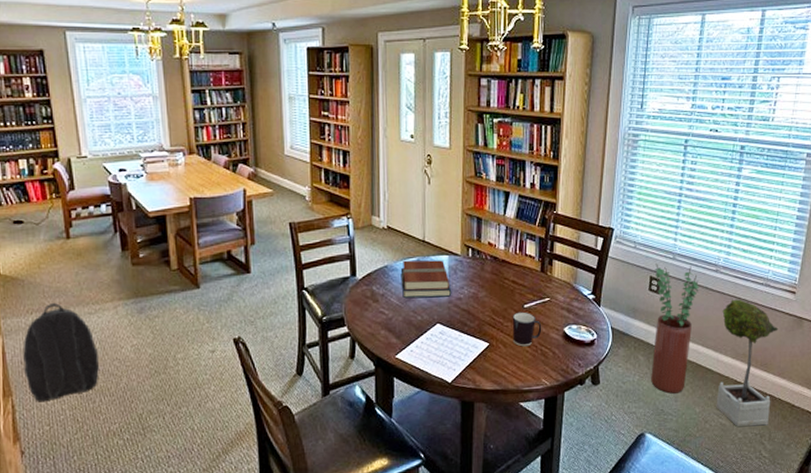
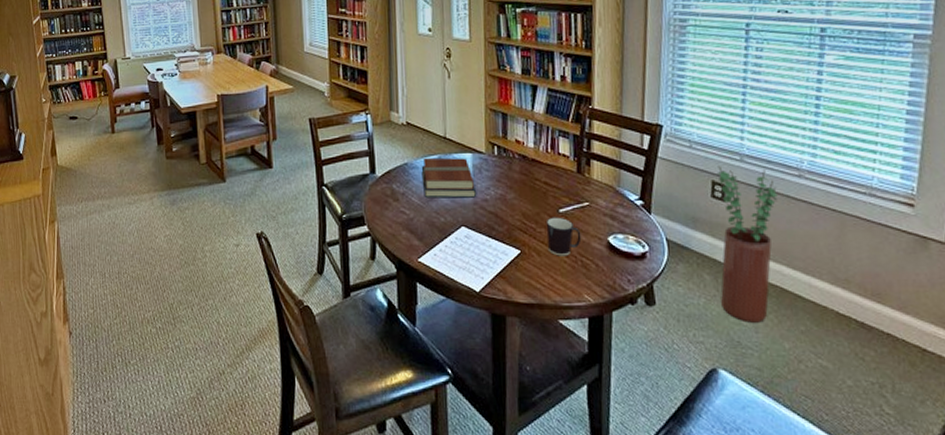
backpack: present [23,303,99,402] -> none [73,193,136,286]
potted tree: present [716,299,779,428] -> none [811,211,894,373]

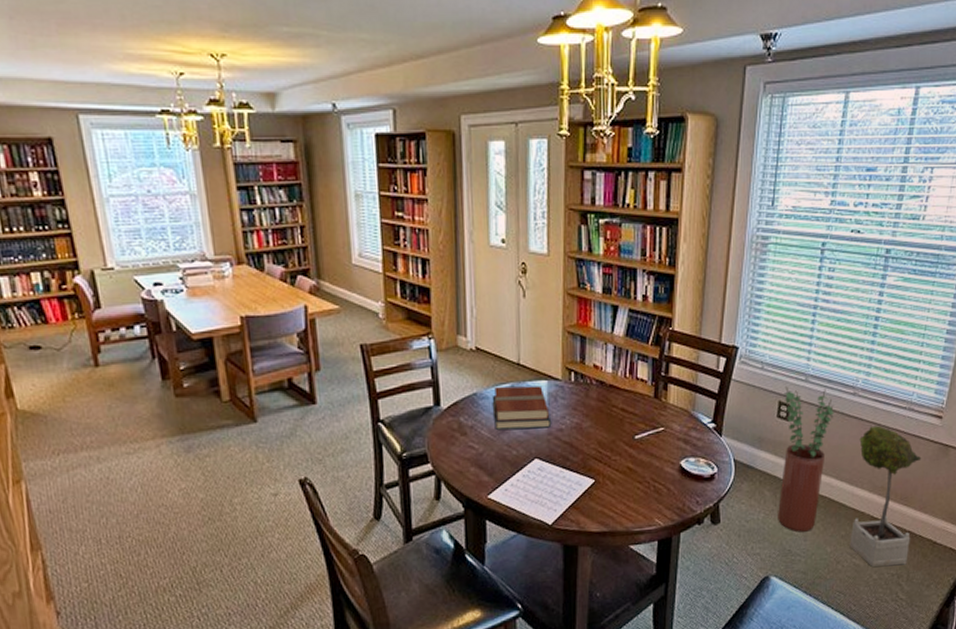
mug: present [546,217,582,256] -> none [621,443,655,483]
potted tree: none [811,211,894,373] -> present [849,425,922,568]

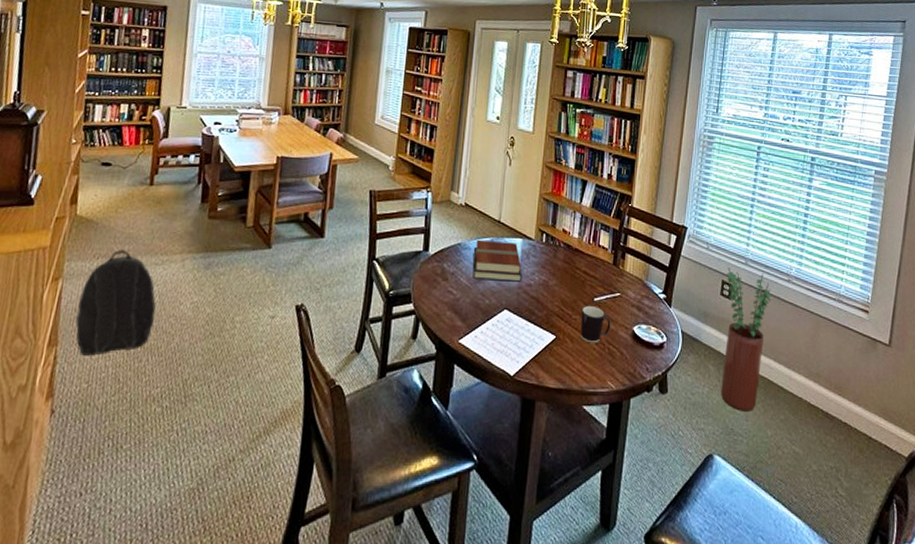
backpack: none [50,442,143,556] -> present [75,250,156,356]
mug: none [621,443,655,483] -> present [580,305,611,343]
potted tree: present [849,425,922,568] -> none [789,313,853,458]

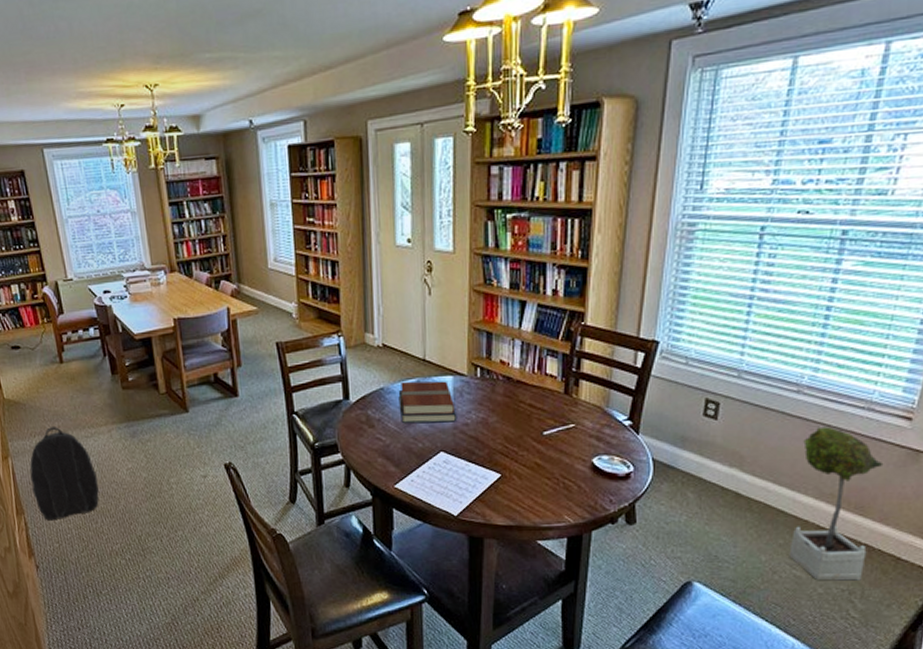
mug: present [580,305,611,343] -> none [528,439,565,479]
vase: present [721,267,771,412] -> none [703,383,773,538]
potted tree: none [789,313,853,458] -> present [789,426,884,581]

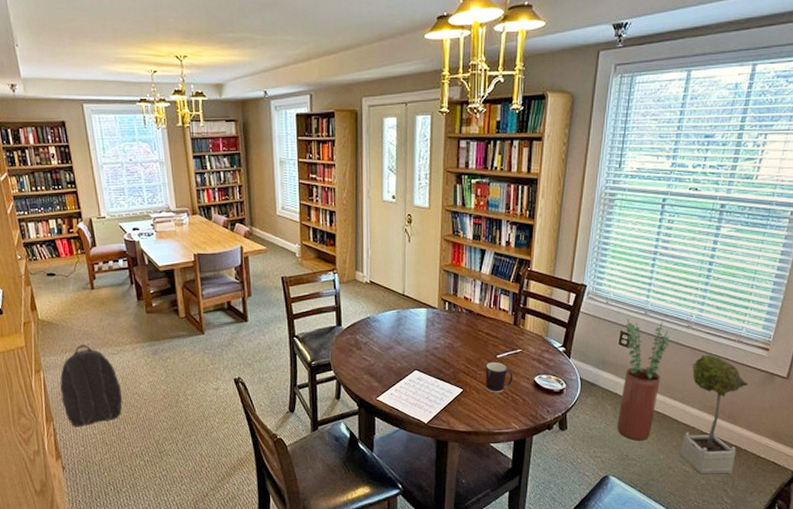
books: present [398,381,458,424] -> none [382,312,429,347]
mug: none [528,439,565,479] -> present [485,361,513,393]
vase: none [703,383,773,538] -> present [617,319,670,441]

